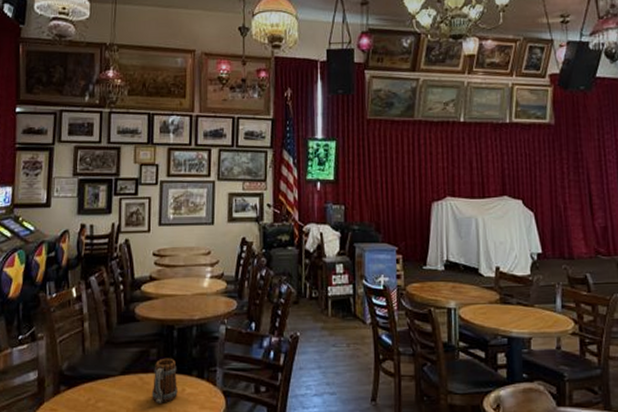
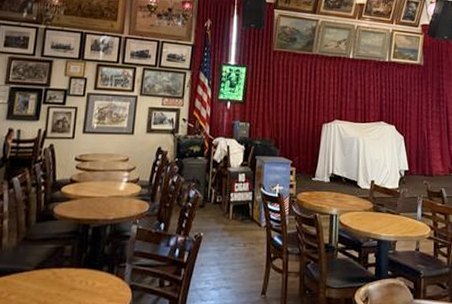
beer mug: present [152,358,178,403] -> none [63,254,89,296]

